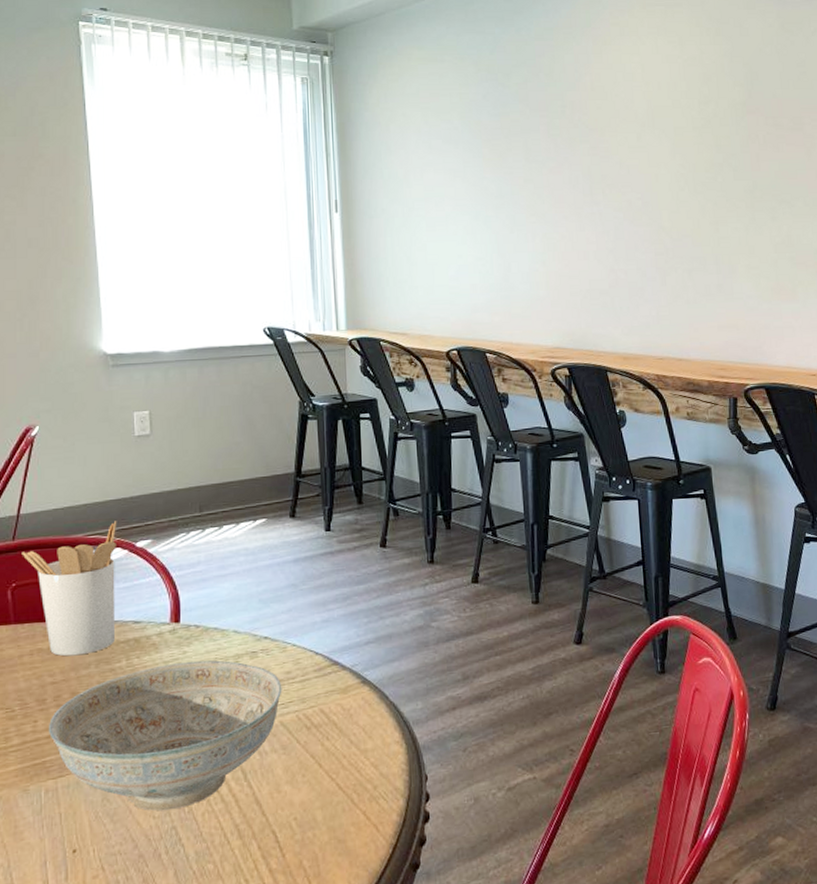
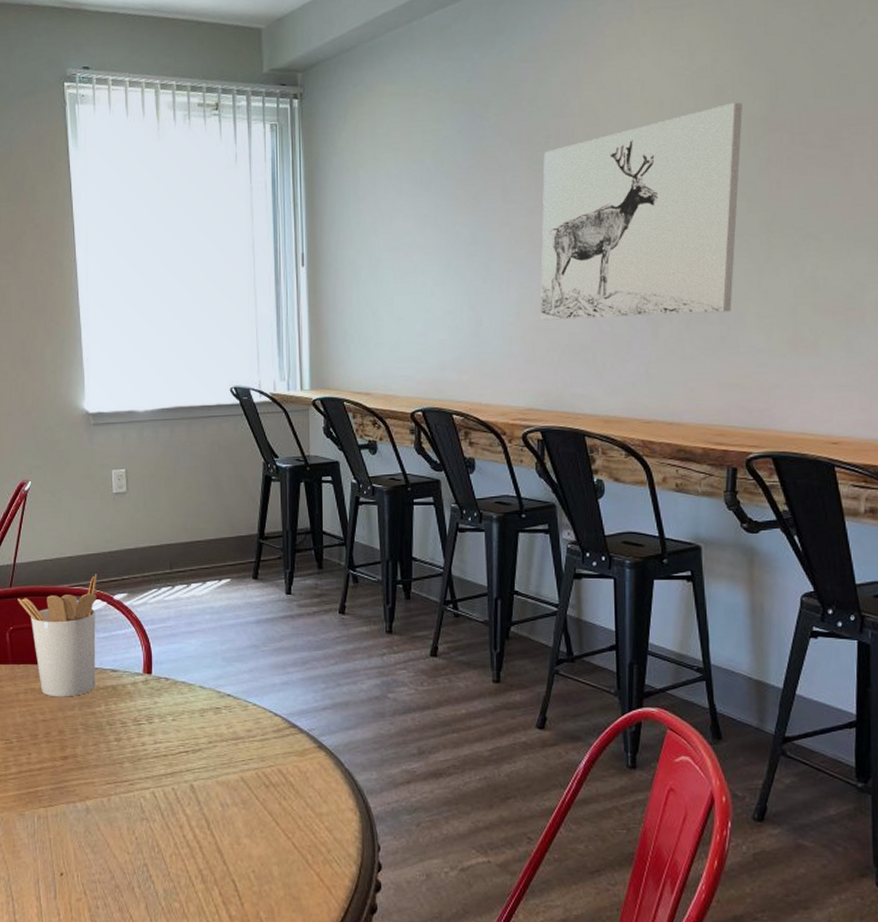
decorative bowl: present [49,660,282,811] -> none [41,711,243,848]
wall art: none [560,88,726,268] -> present [540,102,743,321]

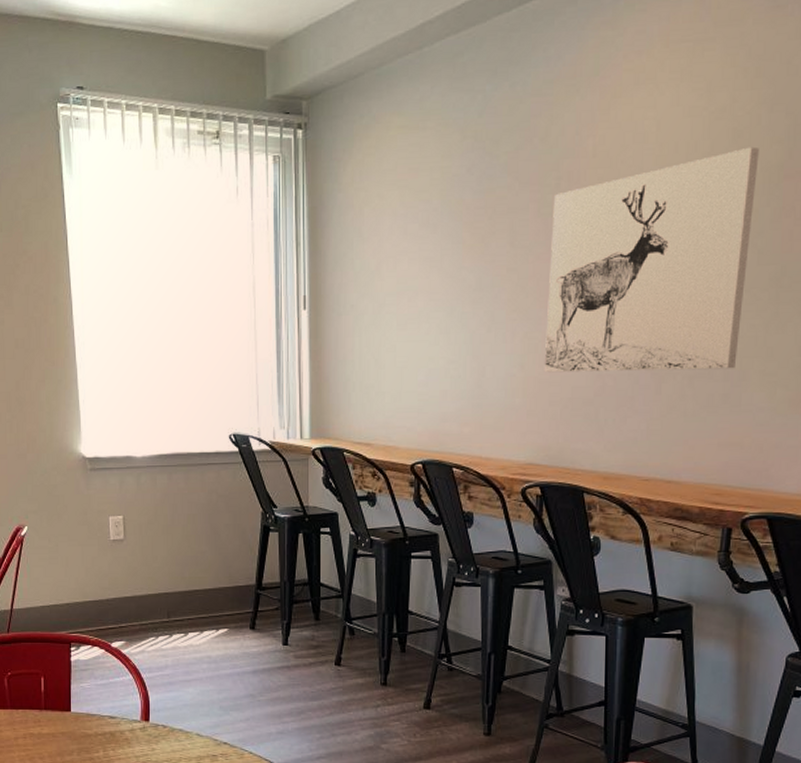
utensil holder: present [17,574,98,697] -> none [15,621,95,743]

